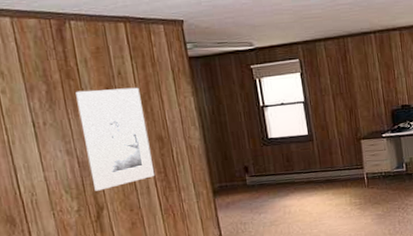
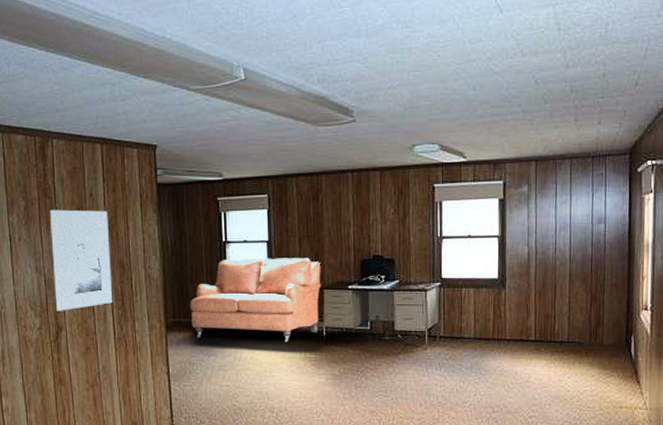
sofa: none [234,113,359,198] -> present [190,258,321,342]

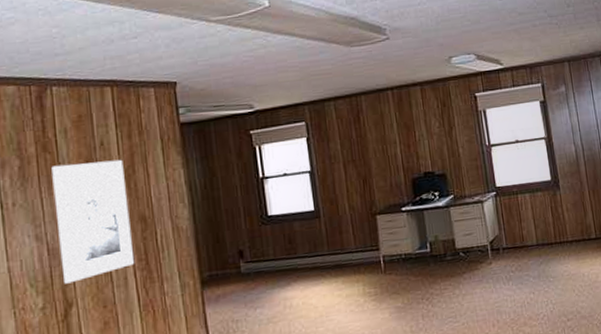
sofa: present [190,258,321,342] -> none [227,183,375,289]

